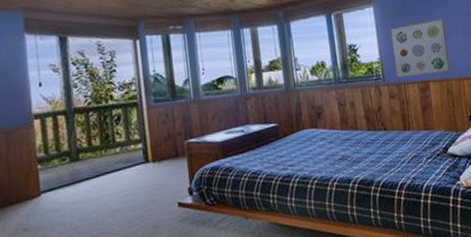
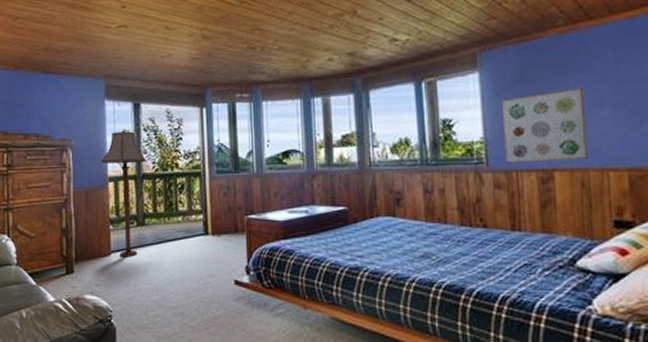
floor lamp: none [23,63,78,197] -> present [101,129,147,257]

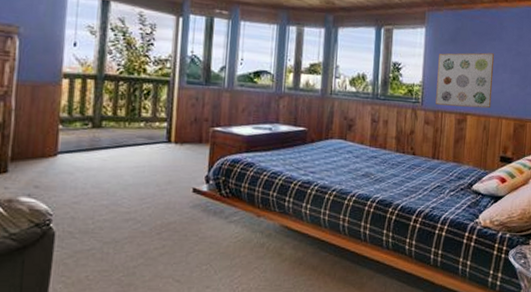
floor lamp: present [101,129,147,257] -> none [55,24,112,160]

